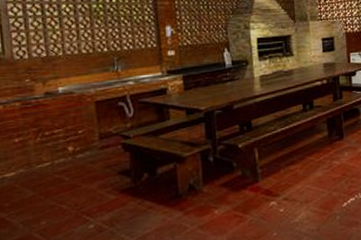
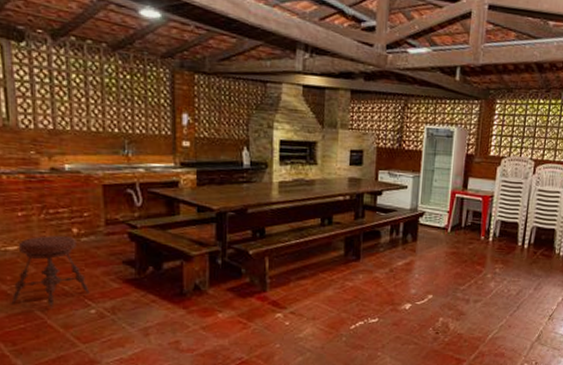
stool: none [10,155,87,231] -> present [11,235,90,309]

